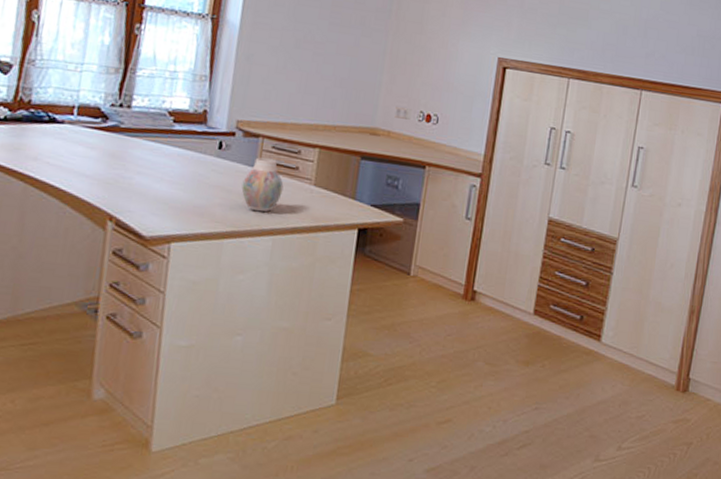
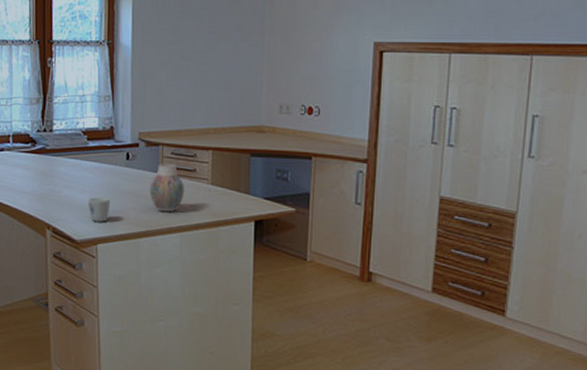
mug: none [164,188,194,218] -> present [87,197,111,222]

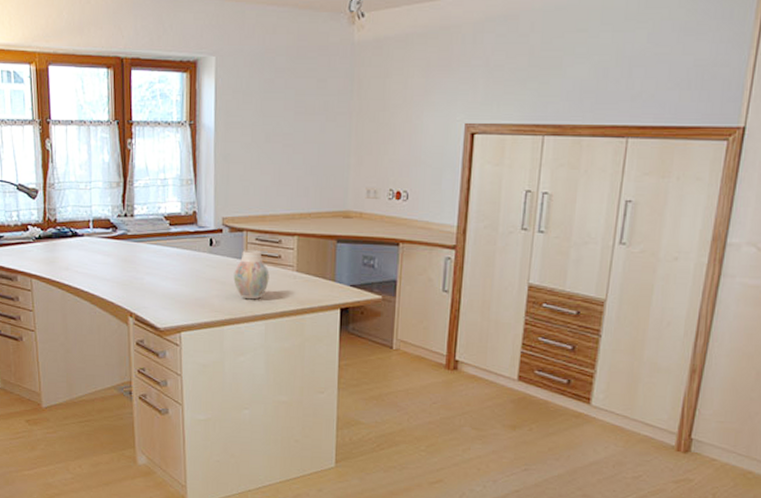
mug: present [87,197,111,222] -> none [170,284,194,310]

